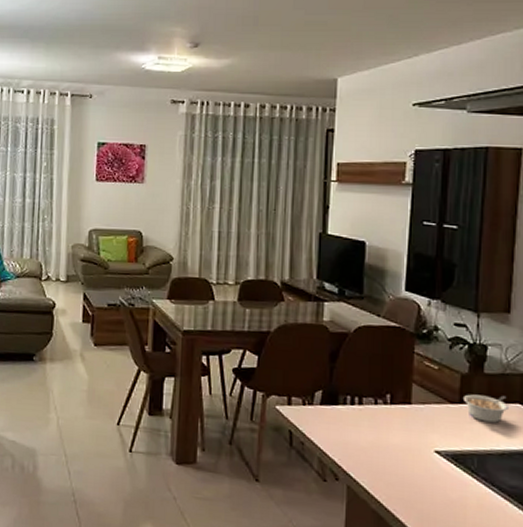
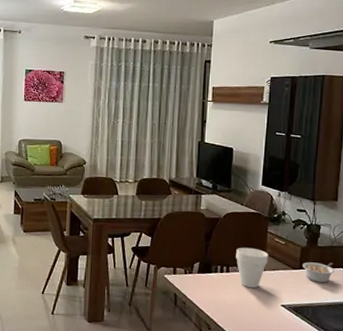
cup: none [371,372,416,427] -> present [236,247,268,289]

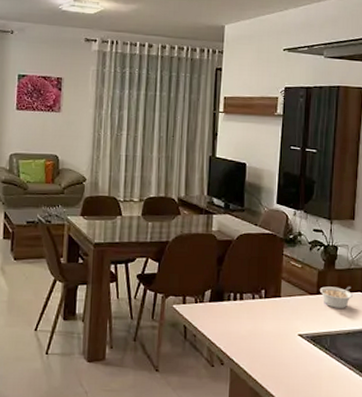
cup: present [236,247,268,289] -> none [250,272,284,317]

